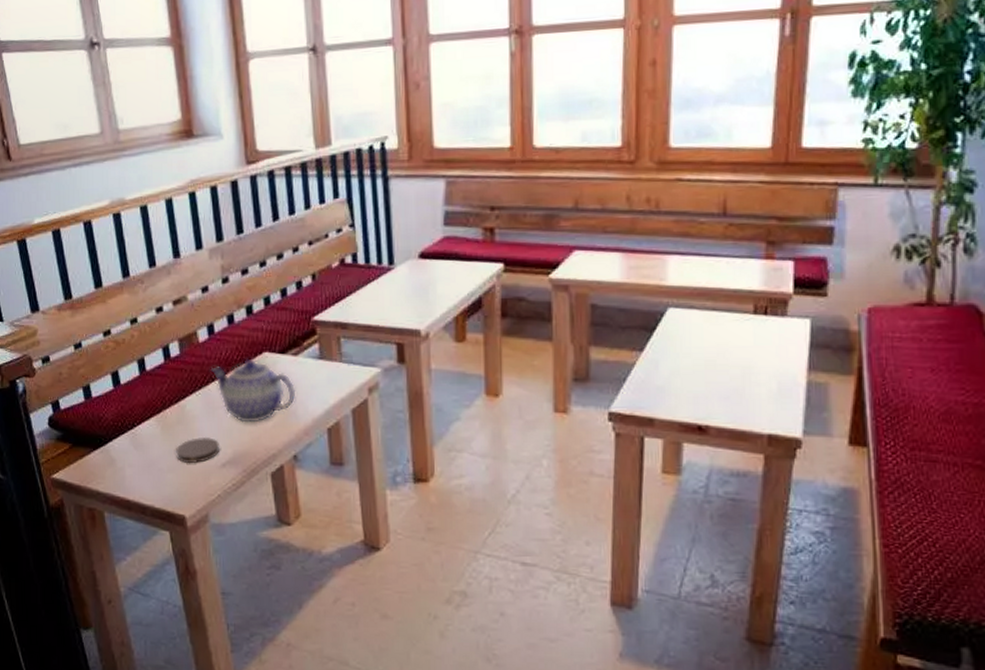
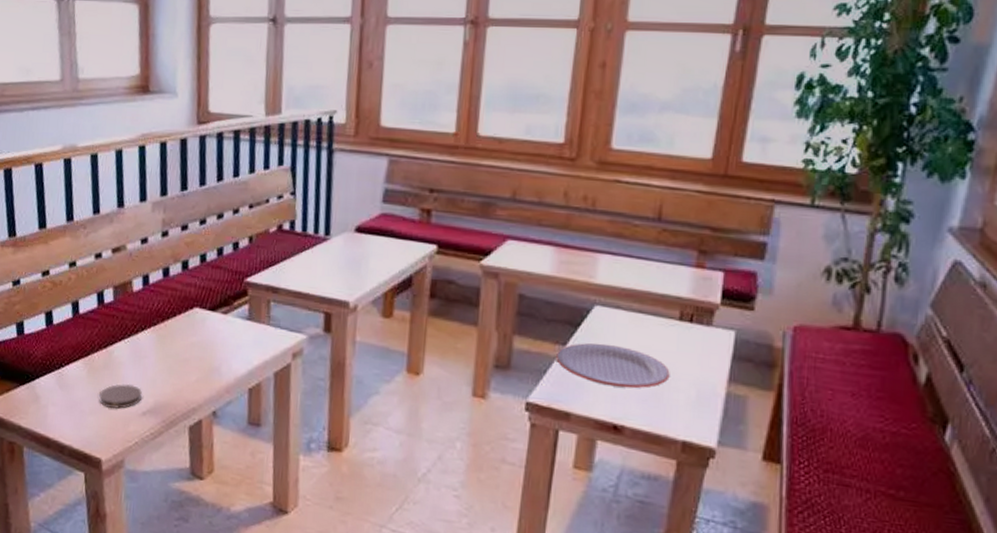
teapot: present [210,358,296,424] -> none [141,312,222,376]
plate: none [634,345,750,387] -> present [556,343,670,389]

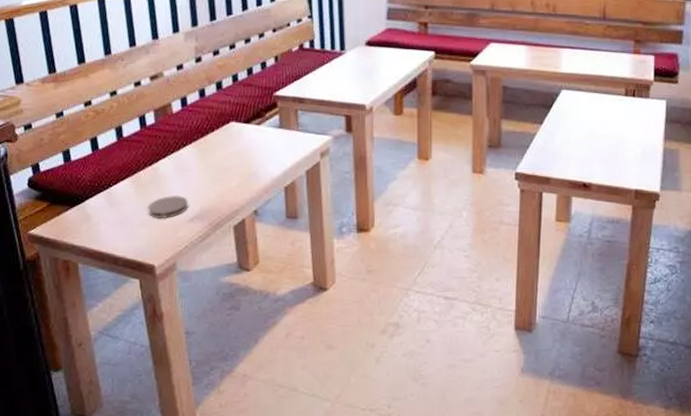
plate: present [556,343,670,389] -> none [536,119,622,153]

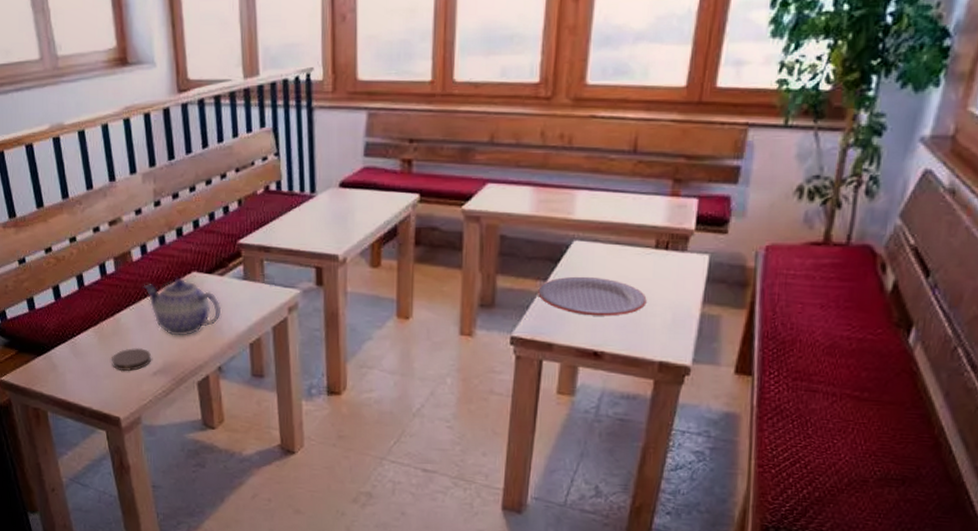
teapot: none [182,127,258,184] -> present [143,277,222,337]
plate: none [536,119,622,153] -> present [538,276,647,316]

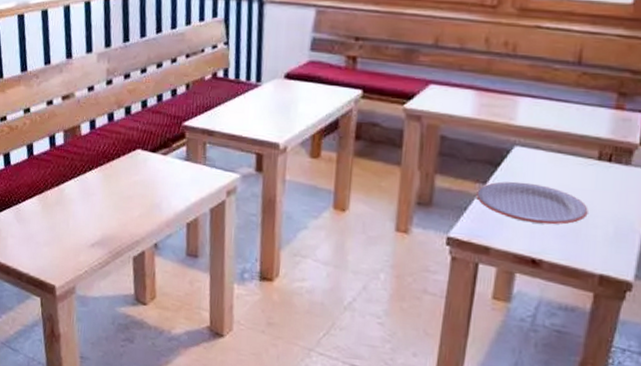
coaster: present [112,348,151,372] -> none [52,218,91,241]
teapot: present [143,277,222,337] -> none [89,153,162,212]

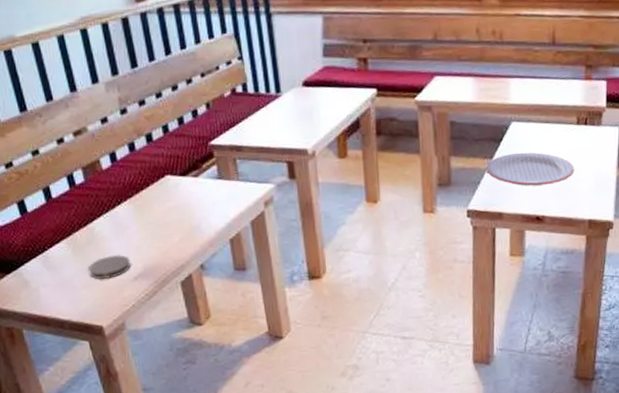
coaster: none [52,218,91,241] -> present [88,255,131,280]

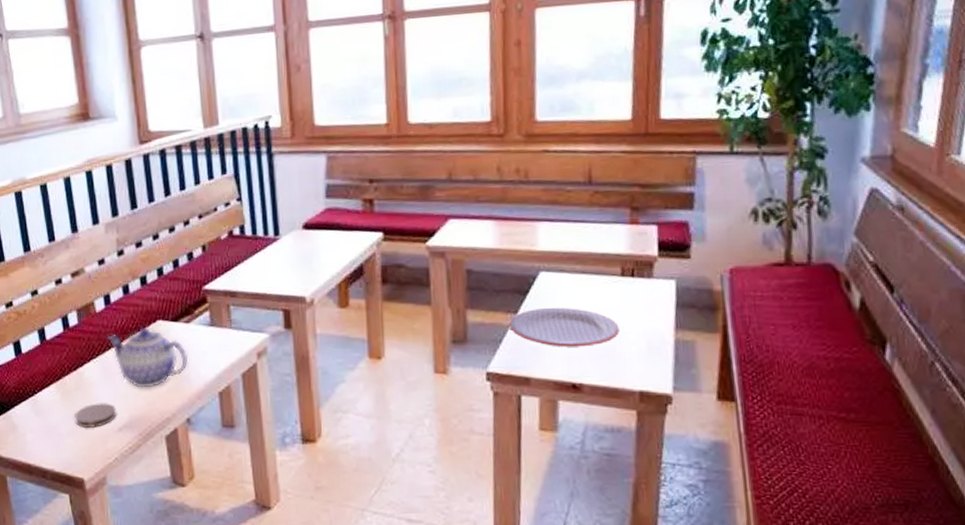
teapot: none [116,181,199,240] -> present [107,326,189,389]

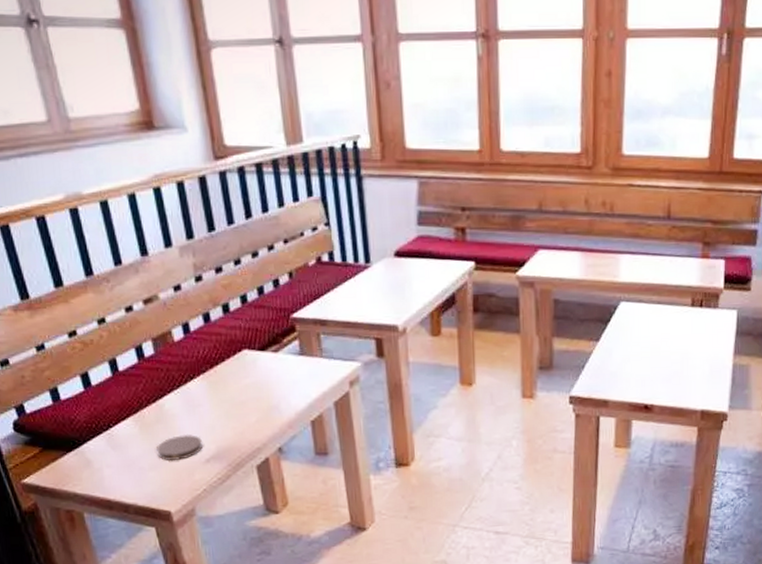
teapot: present [107,326,189,389] -> none [188,356,278,420]
plate: present [509,307,620,347] -> none [592,335,687,372]

